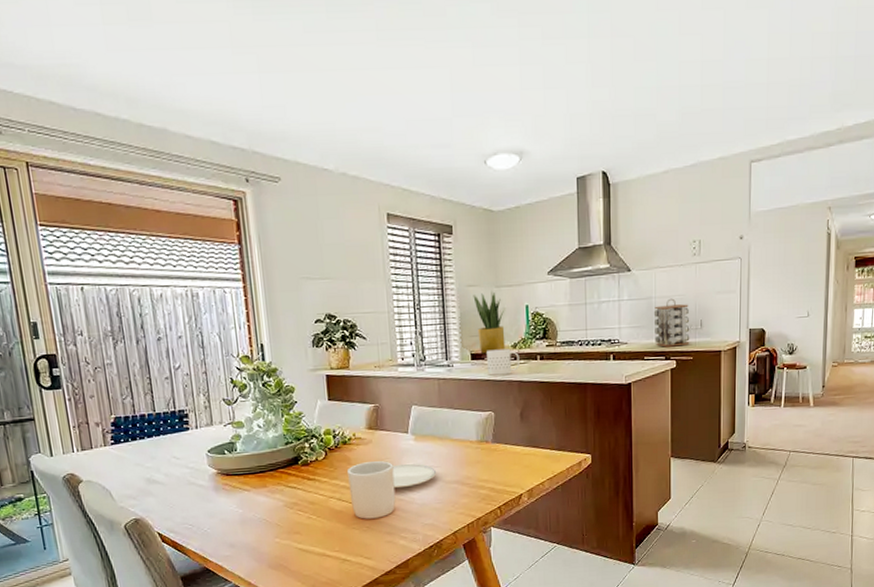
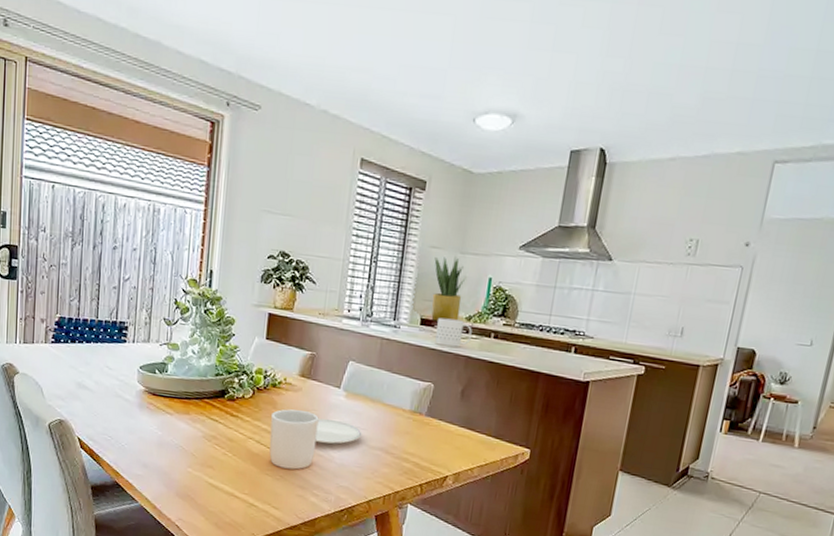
spice rack: present [653,298,690,347] -> none [625,297,672,352]

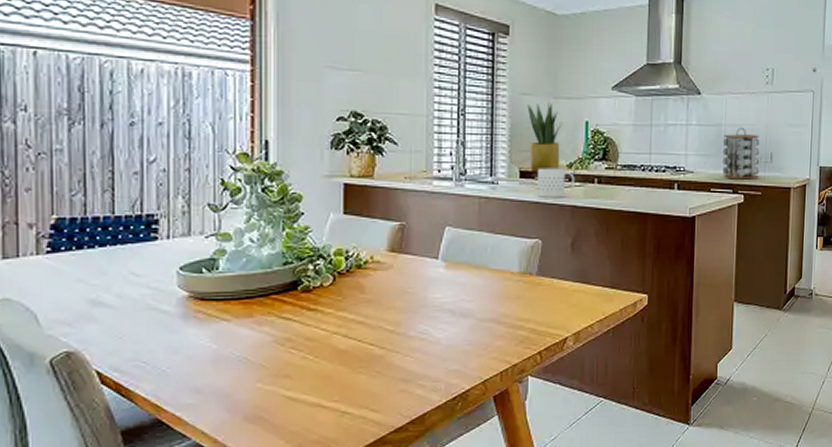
mug: present [269,409,319,470] -> none [358,291,417,362]
plate: present [315,418,362,444] -> none [415,296,469,325]
spice rack: none [625,297,672,352] -> present [722,127,760,180]

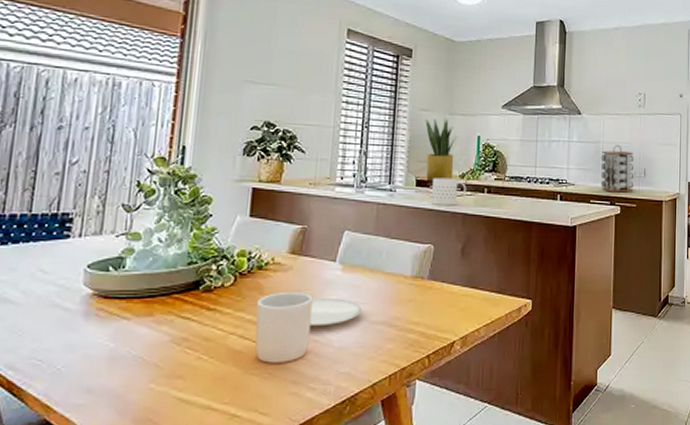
mug: none [358,291,417,362] -> present [254,292,313,363]
plate: none [415,296,469,325] -> present [309,298,362,327]

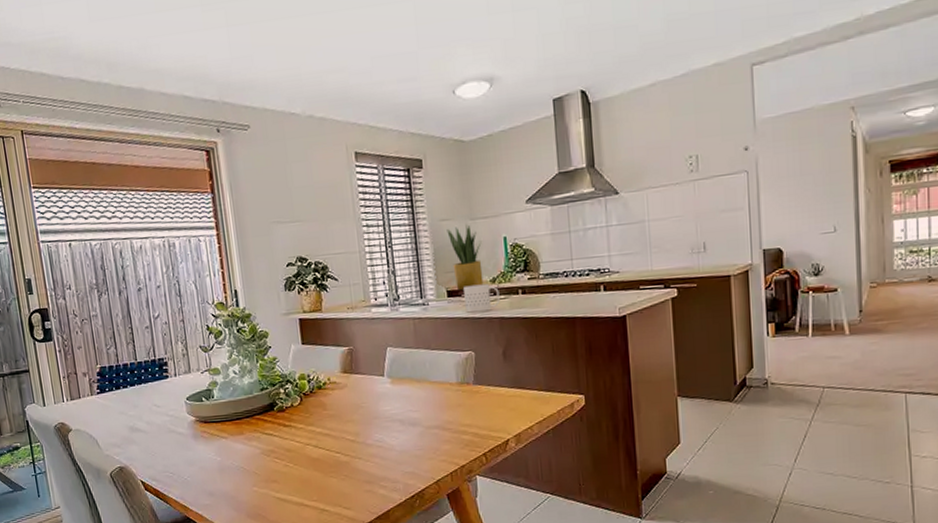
mug: present [254,292,313,363] -> none [322,405,374,467]
plate: present [309,298,362,327] -> none [369,408,416,435]
spice rack: present [600,144,634,193] -> none [647,220,692,275]

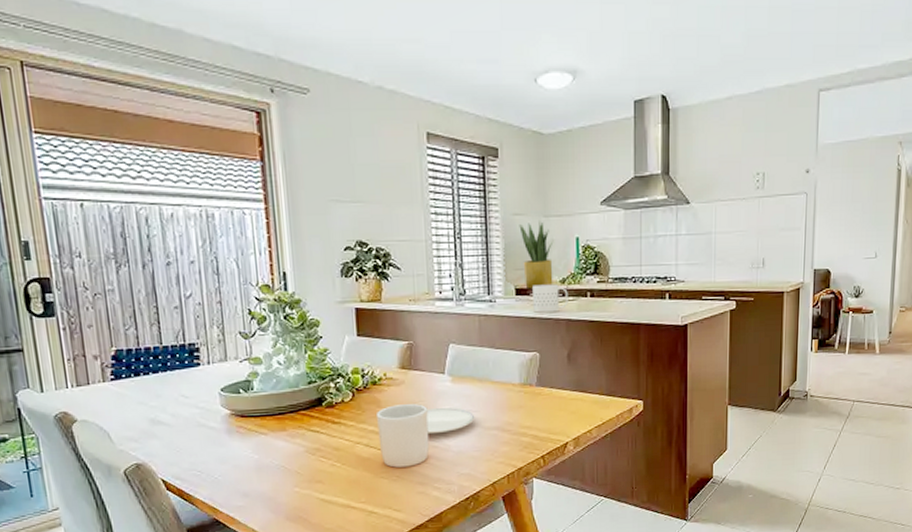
mug: none [322,405,374,467] -> present [375,404,430,468]
plate: none [369,408,416,435] -> present [426,407,475,435]

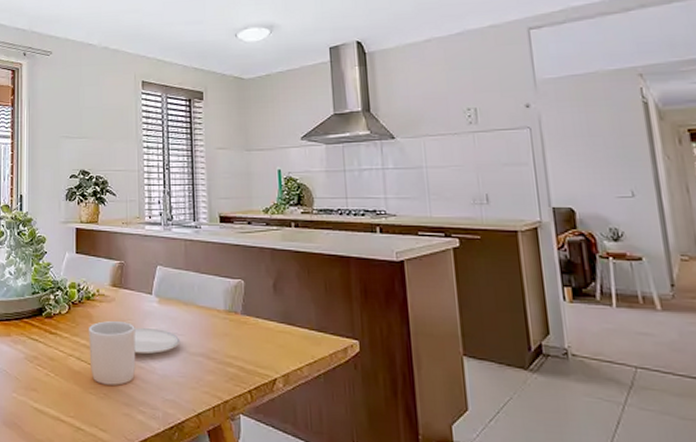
planter: present [519,219,554,289] -> none [222,153,257,217]
mug: present [533,284,568,313] -> none [236,213,272,240]

